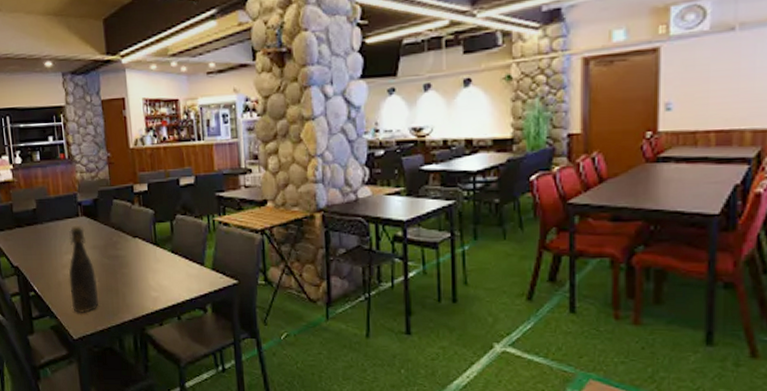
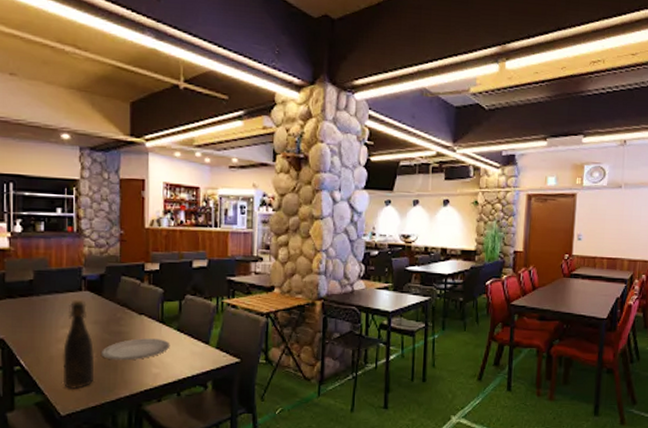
plate: none [102,261,166,285] -> present [100,338,170,361]

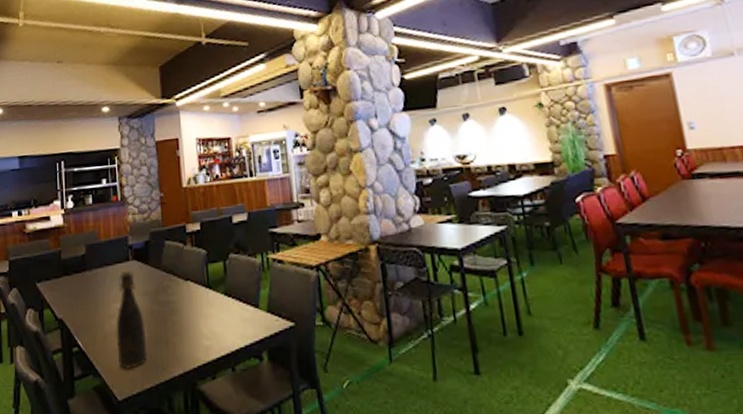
plate: present [100,338,170,361] -> none [151,306,219,334]

